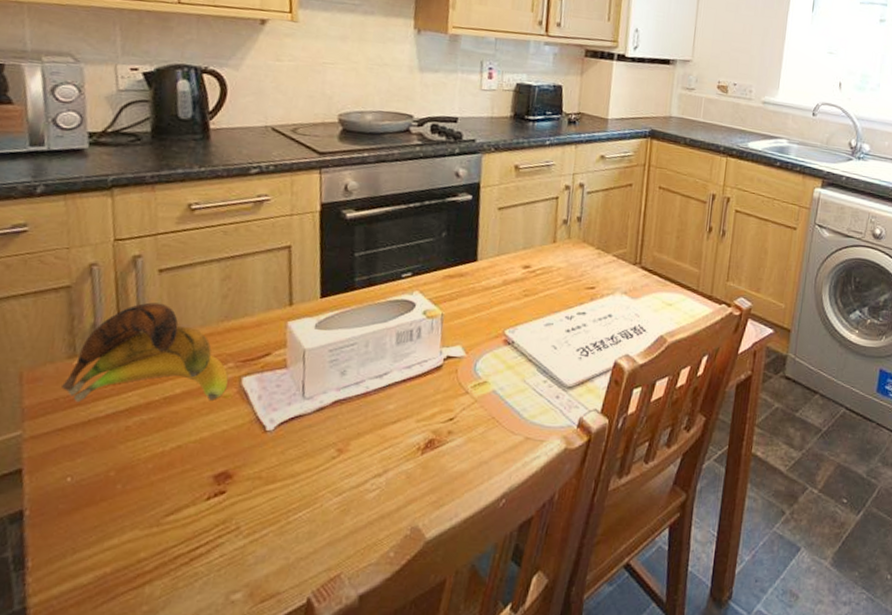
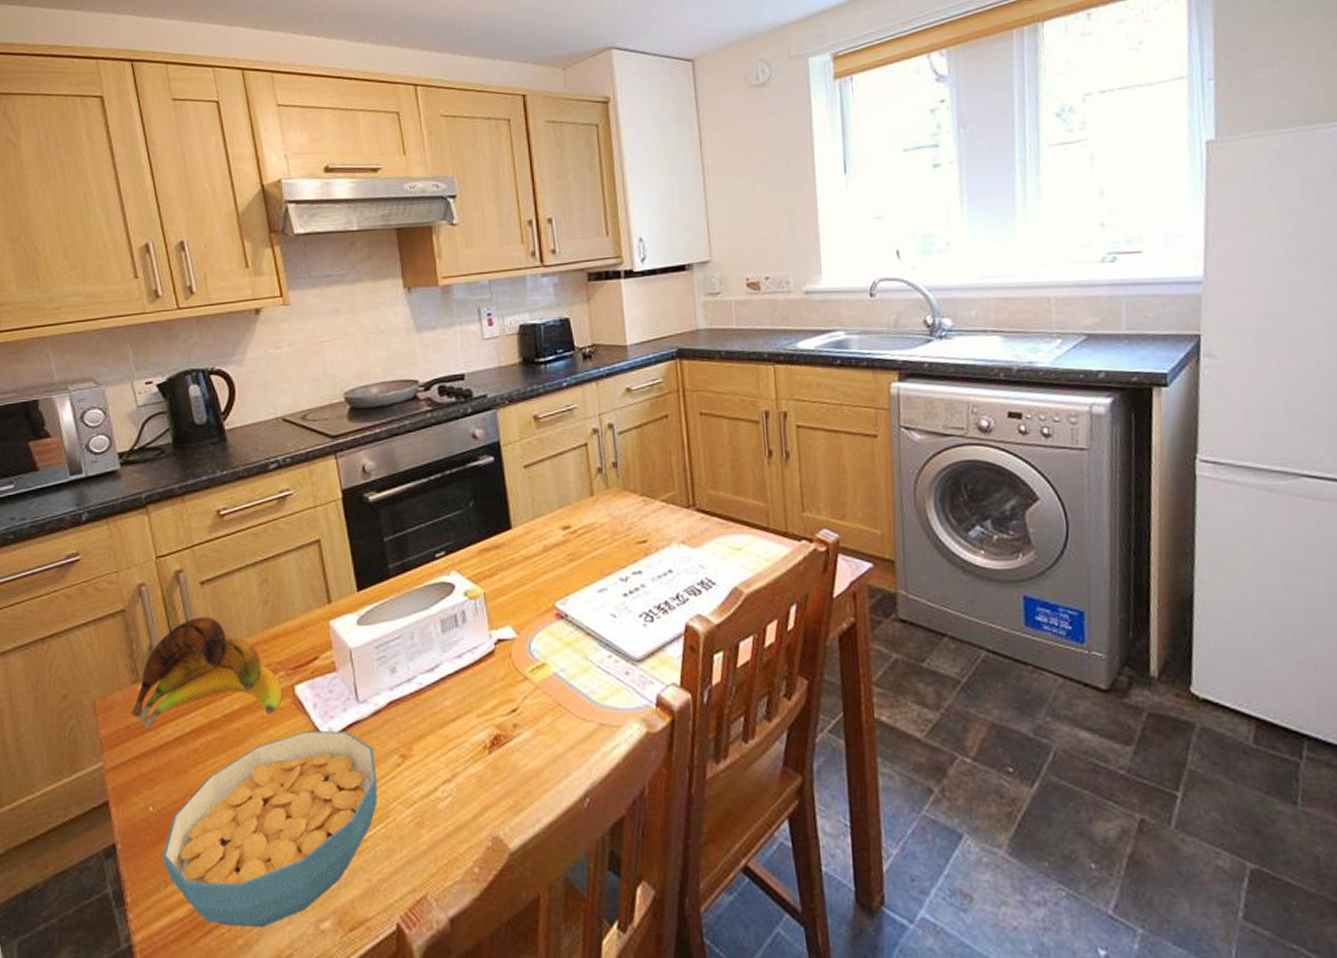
cereal bowl: none [73,419,312,597] -> present [162,730,377,928]

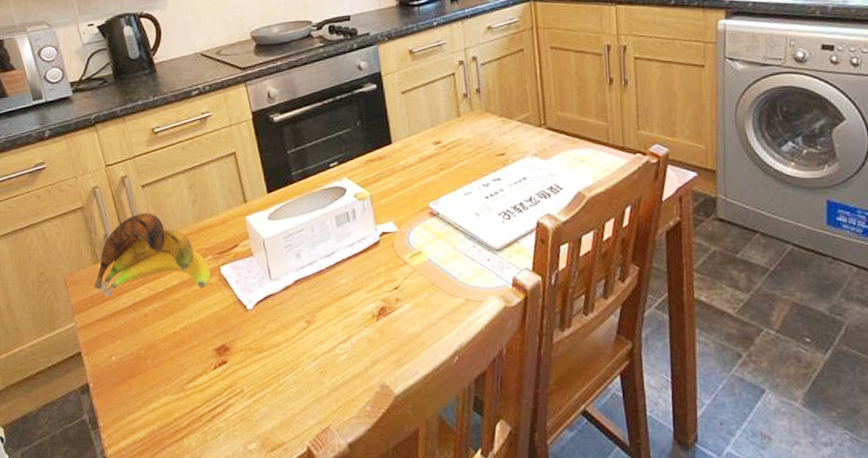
cereal bowl: present [162,730,377,928] -> none [124,301,289,447]

